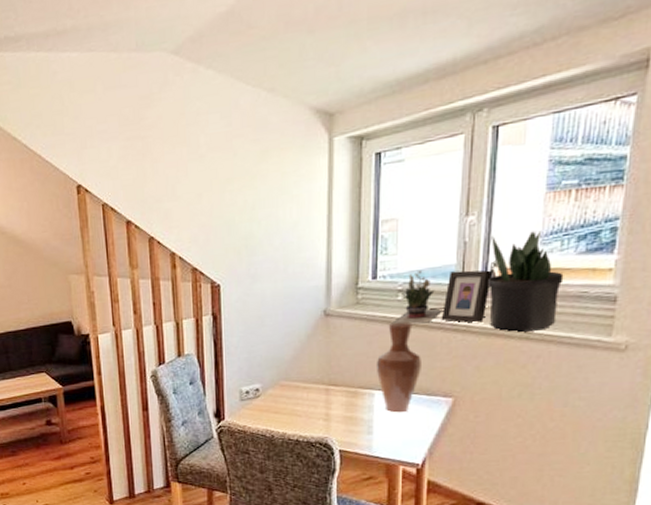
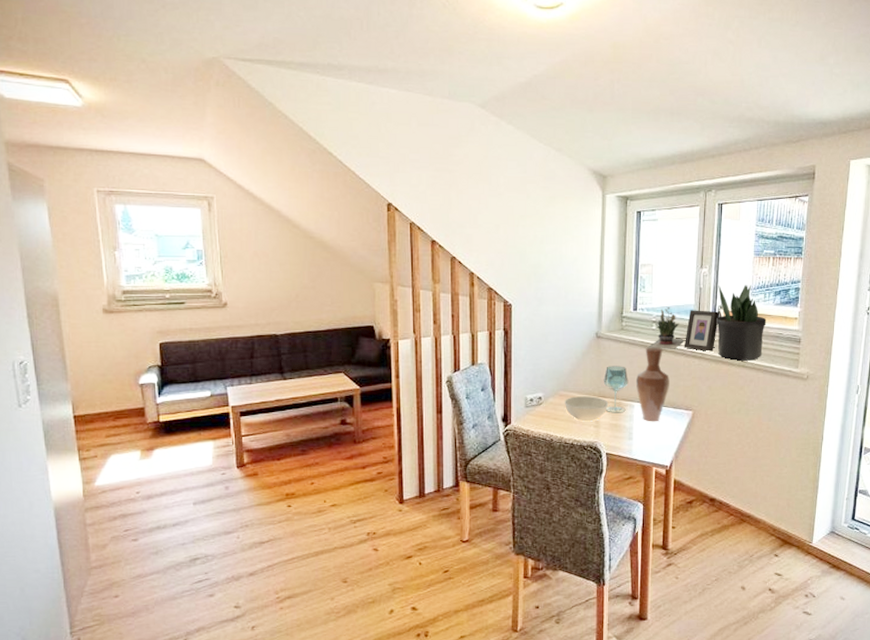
bowl: none [287,385,342,415] -> present [565,396,609,422]
wine glass: none [334,347,367,404] -> present [603,366,629,413]

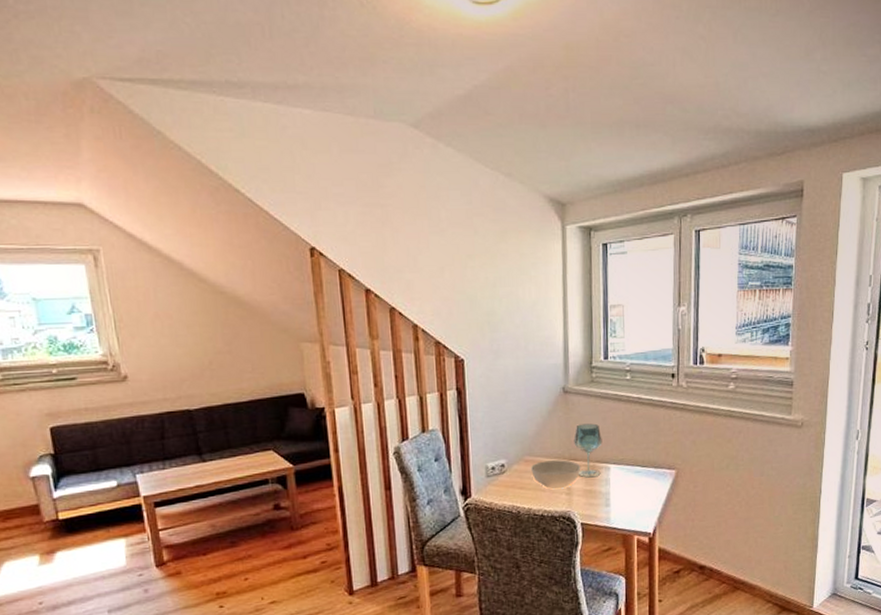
vase: present [635,347,670,422] -> none [610,400,649,485]
potted flower: present [647,306,686,349] -> none [622,352,665,402]
picture frame: present [683,310,720,352] -> none [663,354,702,402]
planter: present [717,284,767,361] -> none [699,323,755,410]

